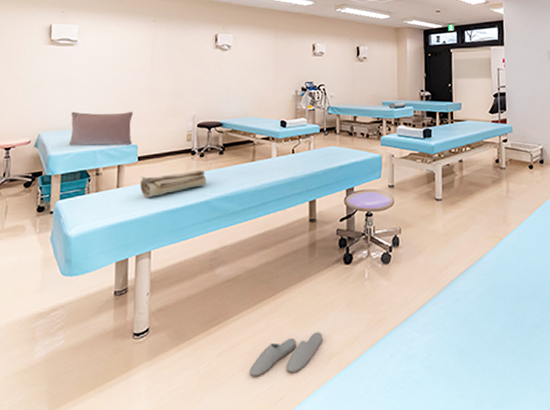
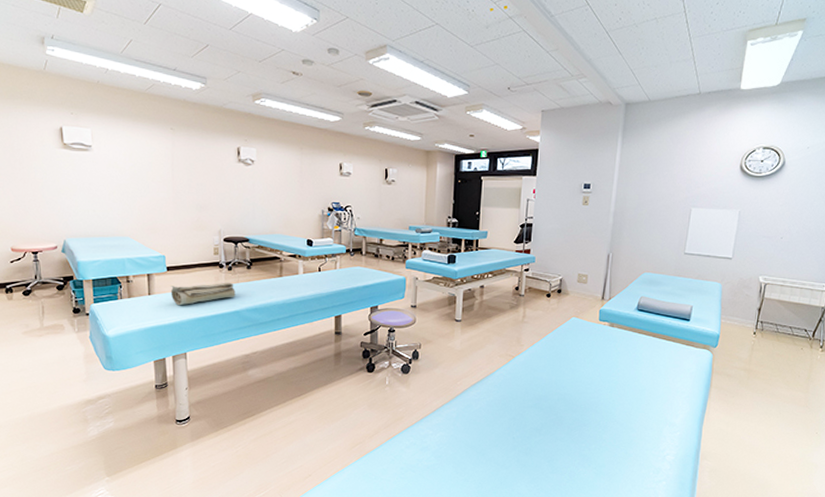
pillow: present [68,111,133,146] -> none [95,219,160,256]
slippers: present [249,332,322,377] -> none [281,426,346,458]

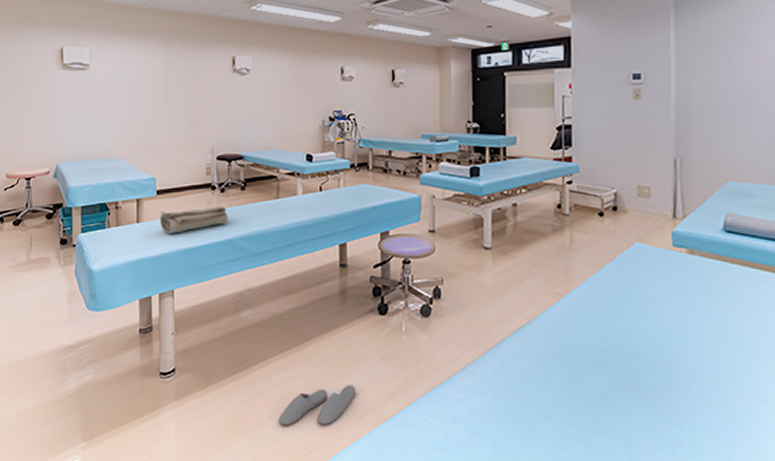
slippers: none [281,426,346,458] -> present [278,385,355,426]

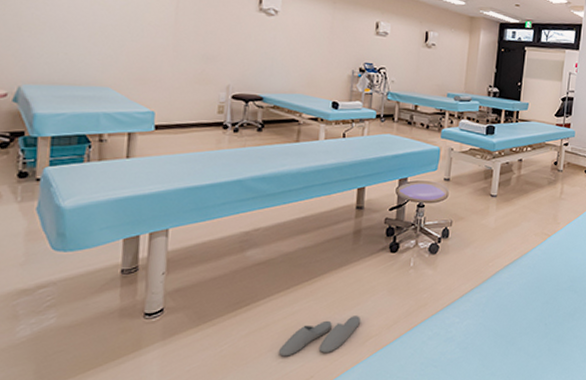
towel: present [159,206,228,235] -> none [156,145,241,172]

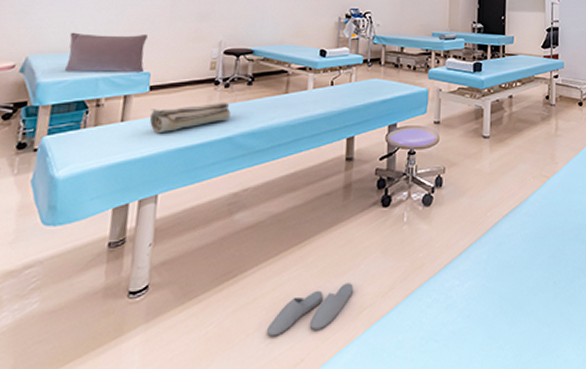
pillow: none [61,64,149,112] -> present [64,32,147,73]
towel: none [156,145,241,172] -> present [149,102,231,134]

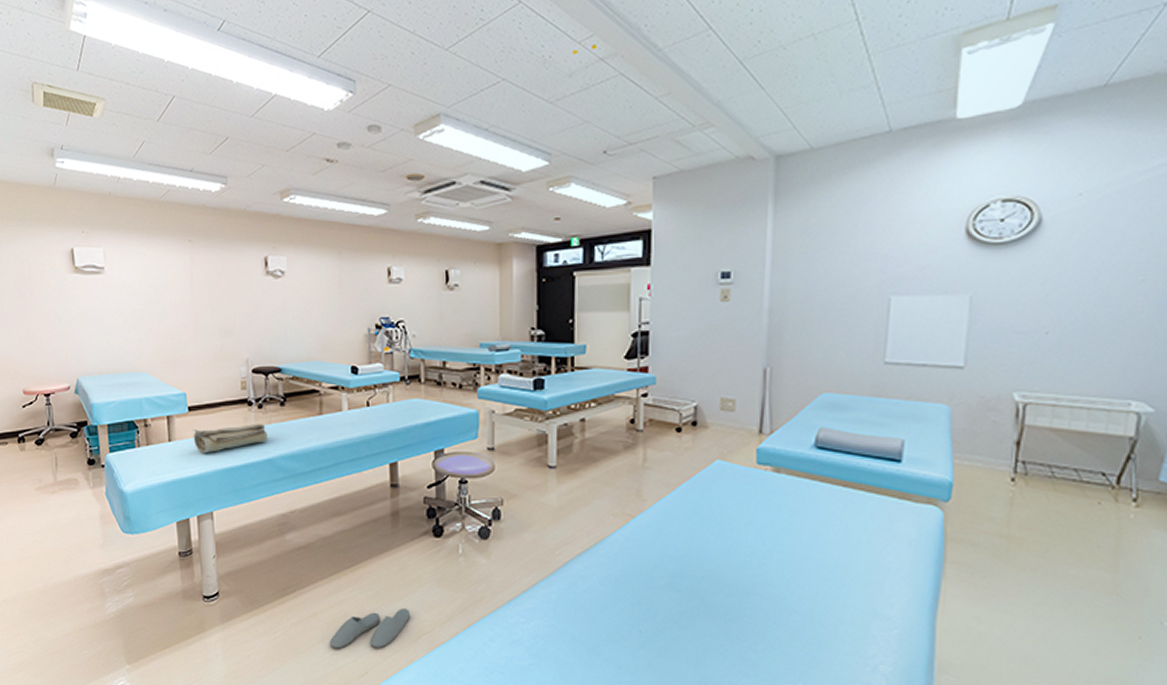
pillow: present [64,32,147,73] -> none [109,353,180,394]

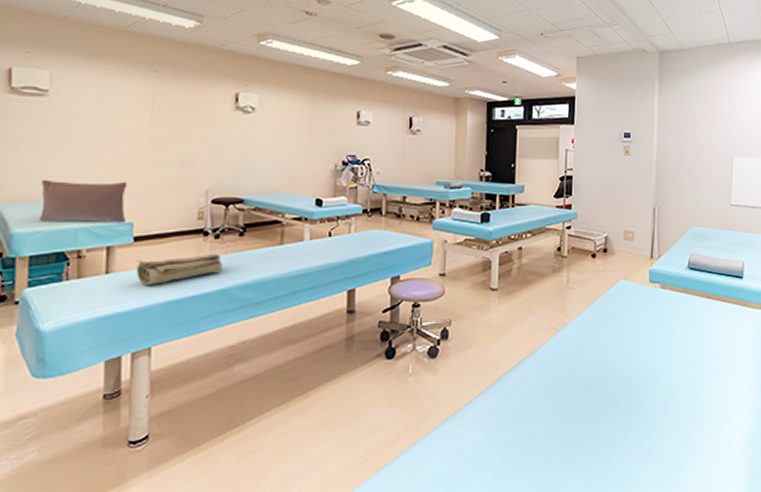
pillow: none [109,353,180,394] -> present [38,179,127,223]
slippers: present [329,608,410,649] -> none [271,432,358,483]

